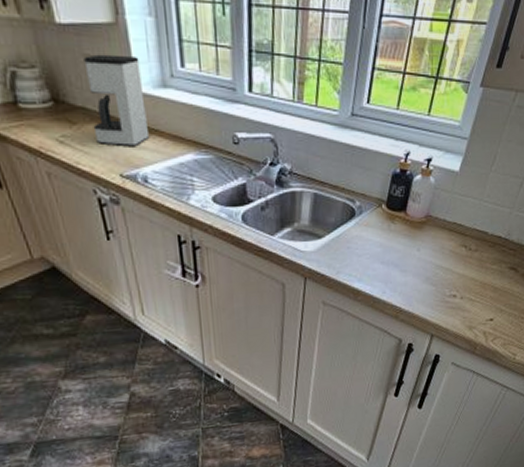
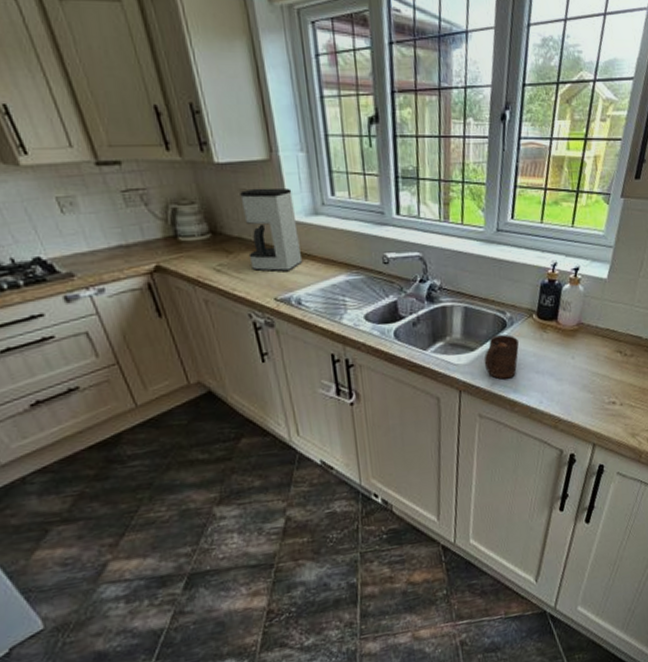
cup: none [330,222,367,268] -> present [484,334,520,379]

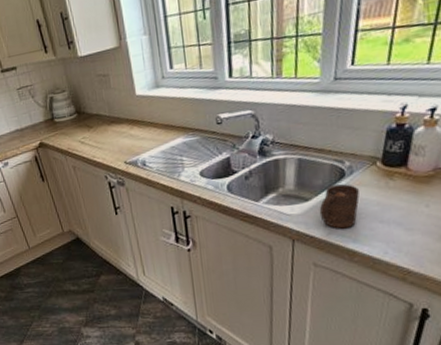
coffee maker: present [240,187,303,272] -> none [97,68,147,140]

